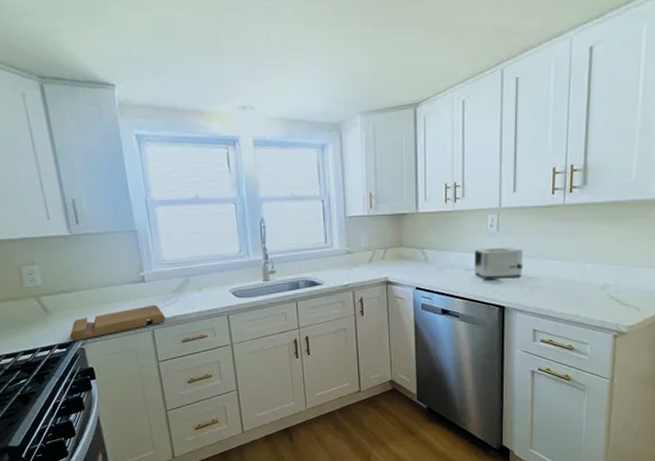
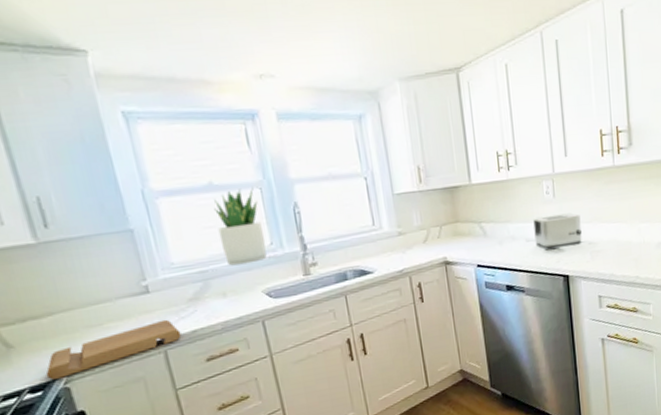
planter: none [198,202,236,267] -> present [214,187,267,266]

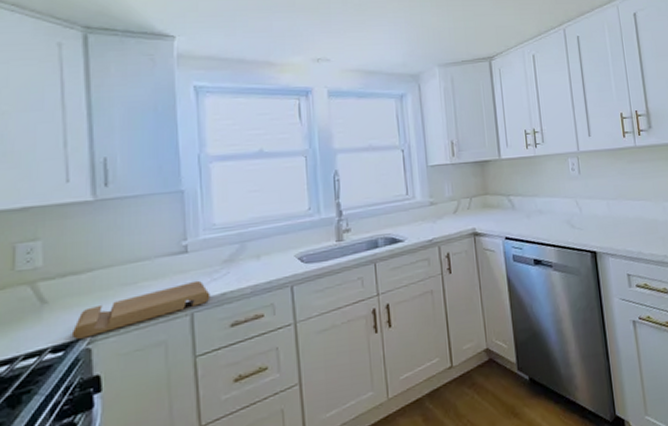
planter: present [214,187,267,266] -> none [261,155,304,229]
toaster: present [533,213,582,250] -> none [560,189,608,225]

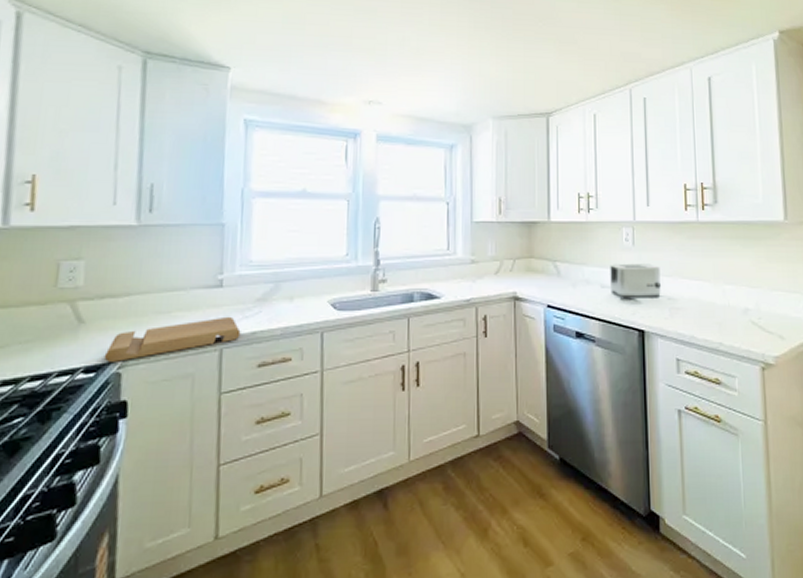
toaster: none [560,189,608,225] -> present [610,263,661,300]

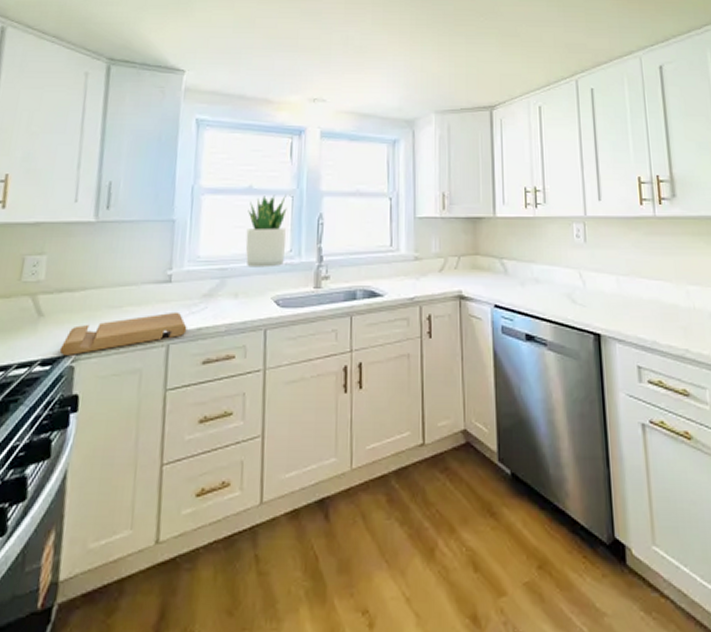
planter: none [300,198,343,271] -> present [245,194,287,268]
toaster: present [610,263,661,300] -> none [560,261,617,301]

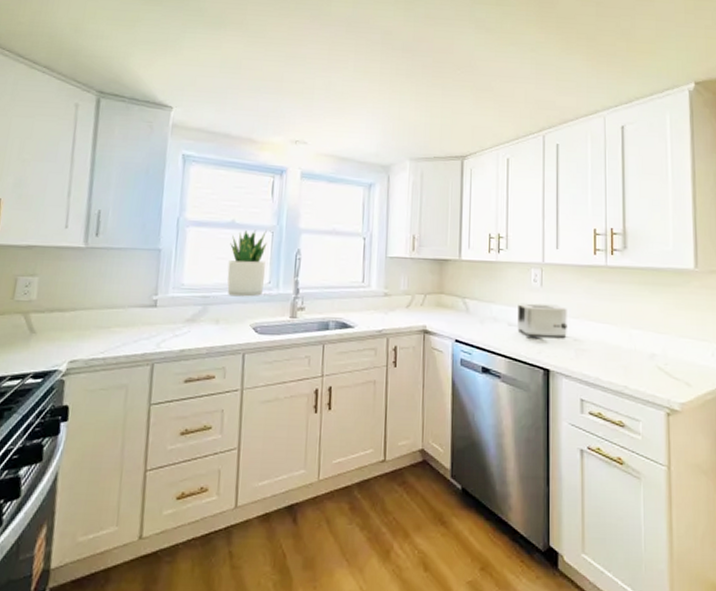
cutting board: present [59,311,187,355] -> none [50,334,171,370]
toaster: none [560,261,617,301] -> present [517,303,567,339]

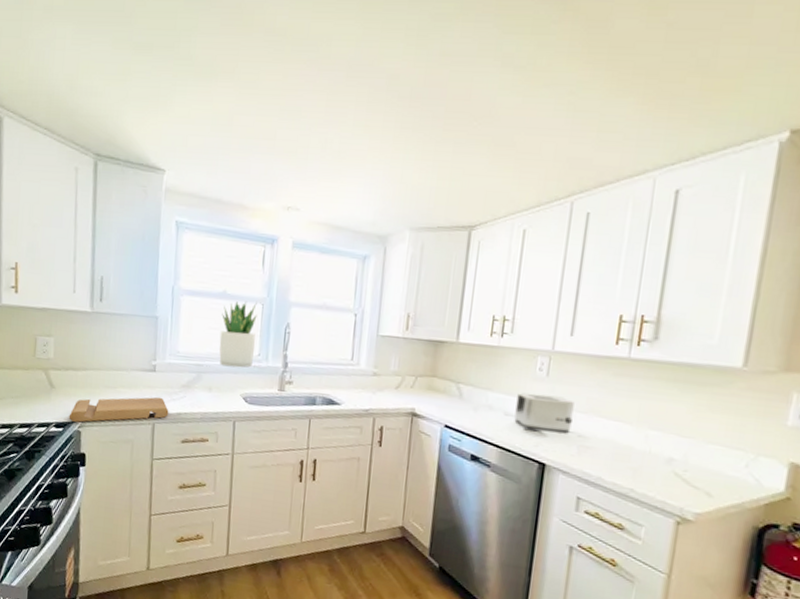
cutting board: none [50,334,171,370] -> present [68,397,169,423]

